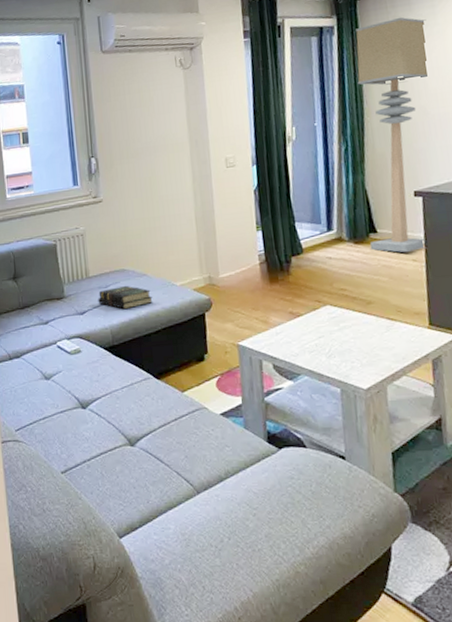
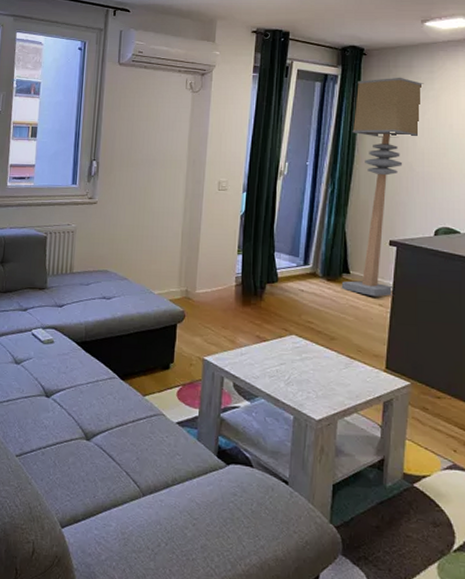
book: present [98,285,153,310] -> none [77,286,130,309]

